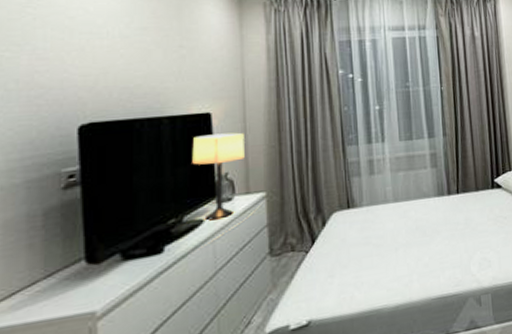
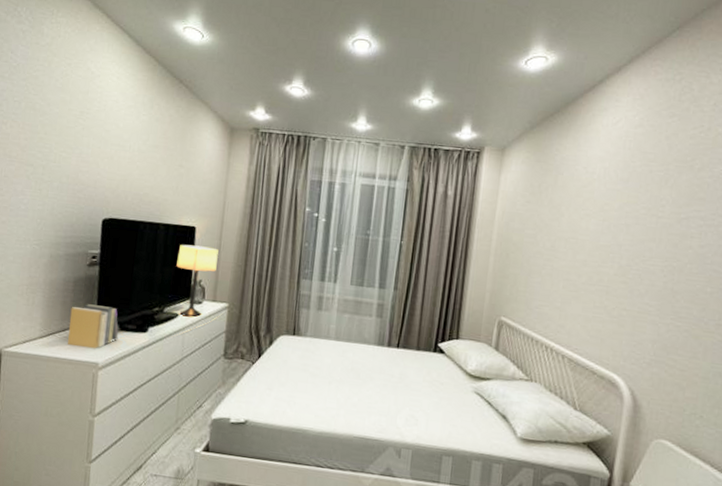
books: none [42,234,122,302] -> present [68,304,119,349]

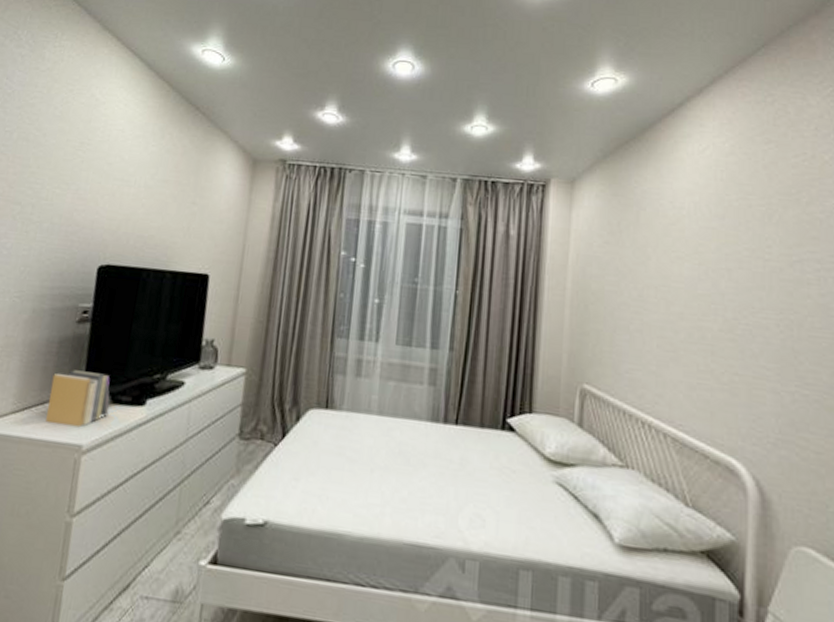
table lamp: present [176,244,219,318] -> none [184,296,236,387]

